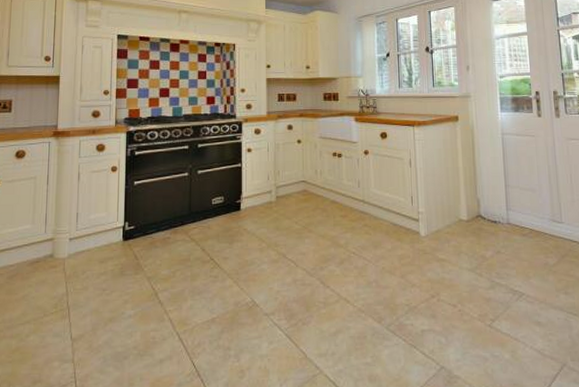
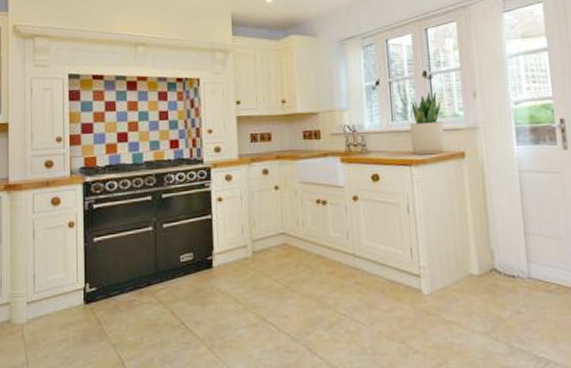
planter: none [414,64,442,118] -> present [410,91,445,155]

